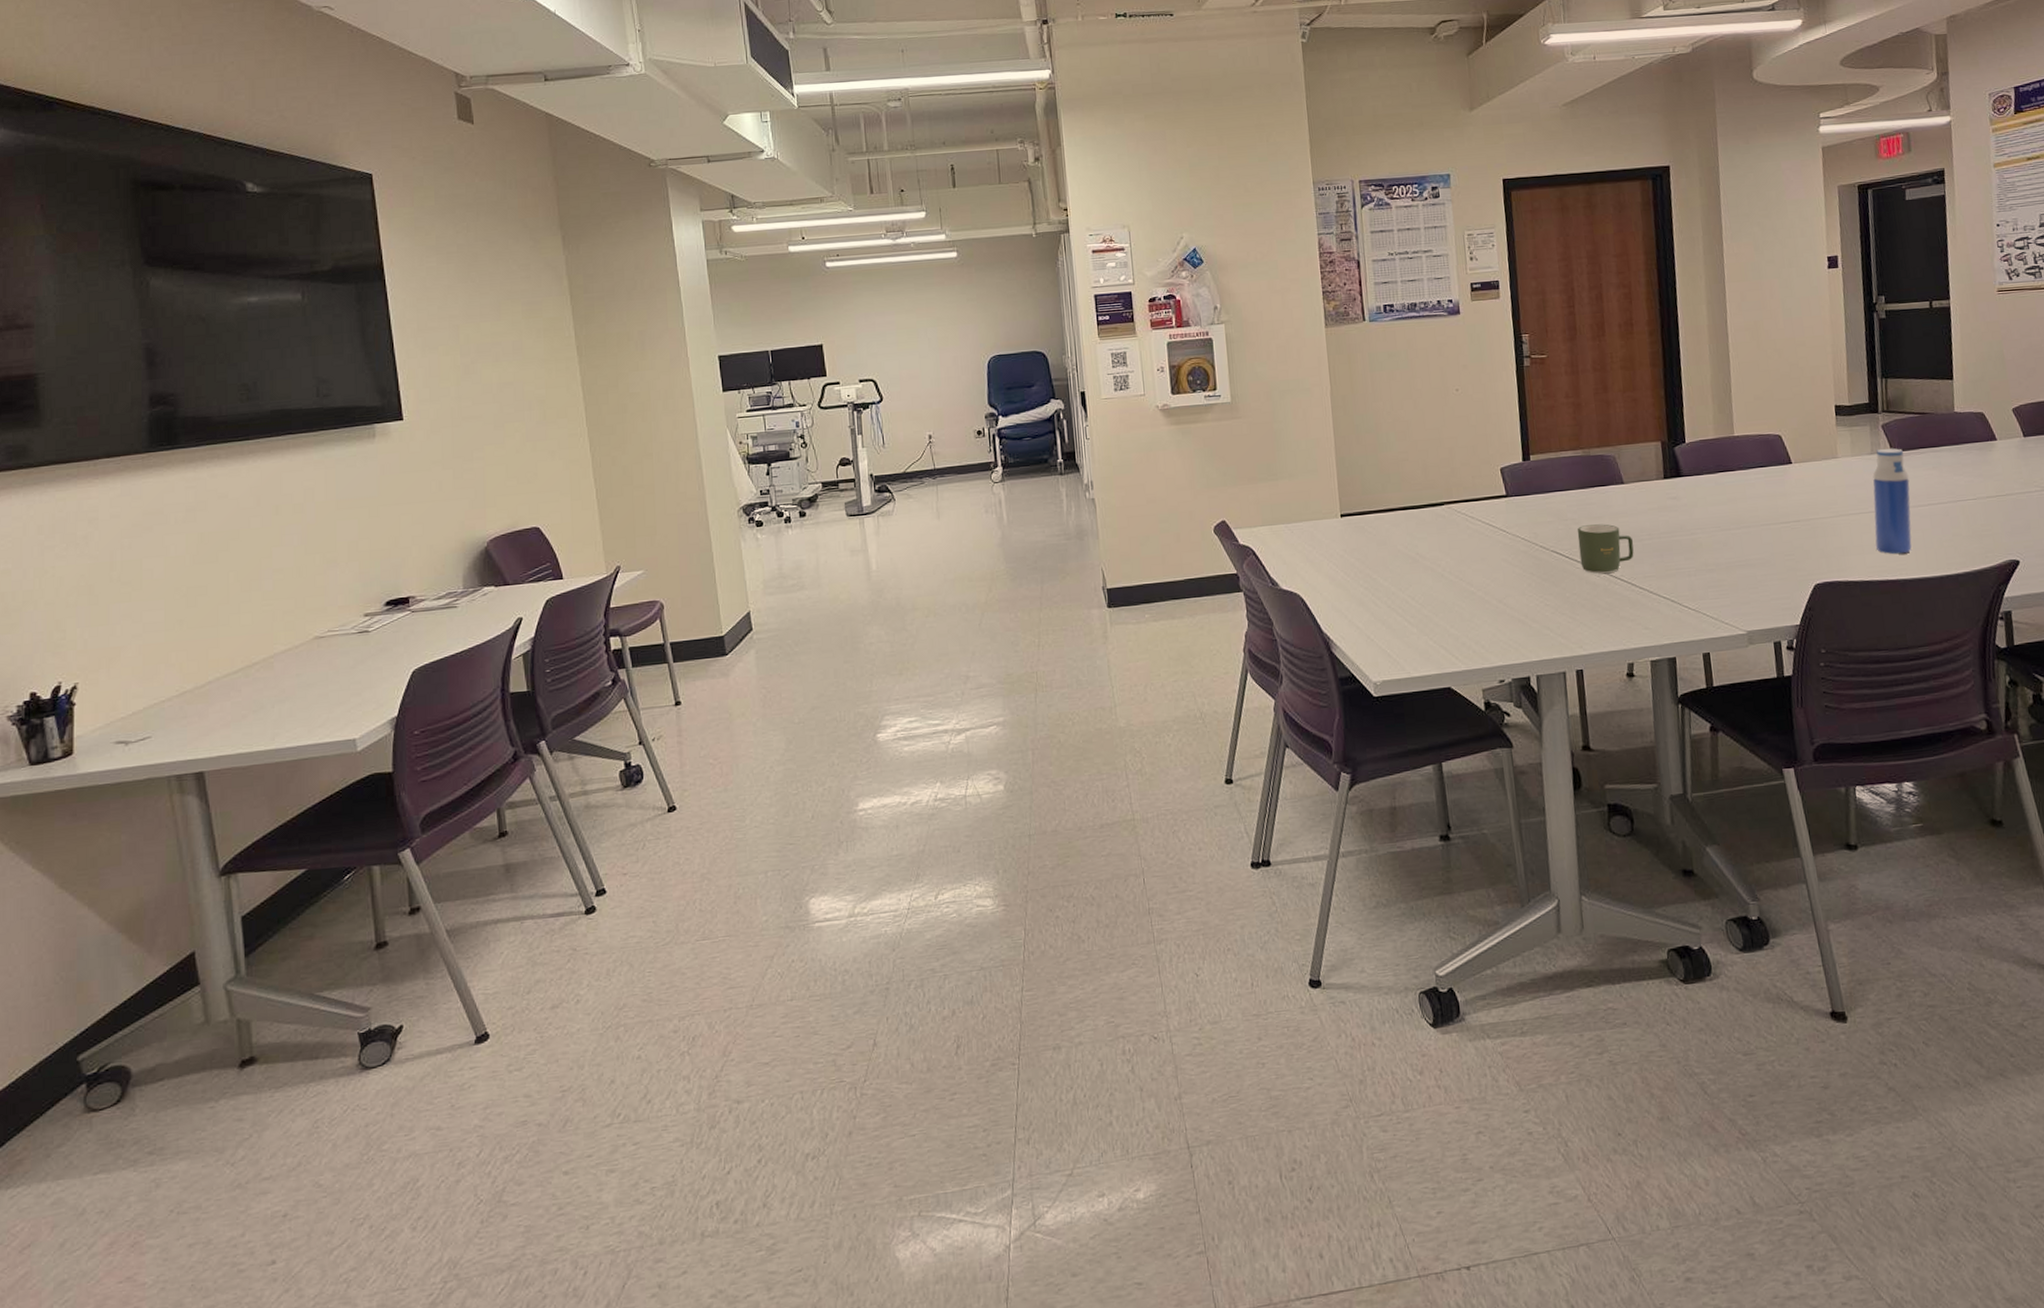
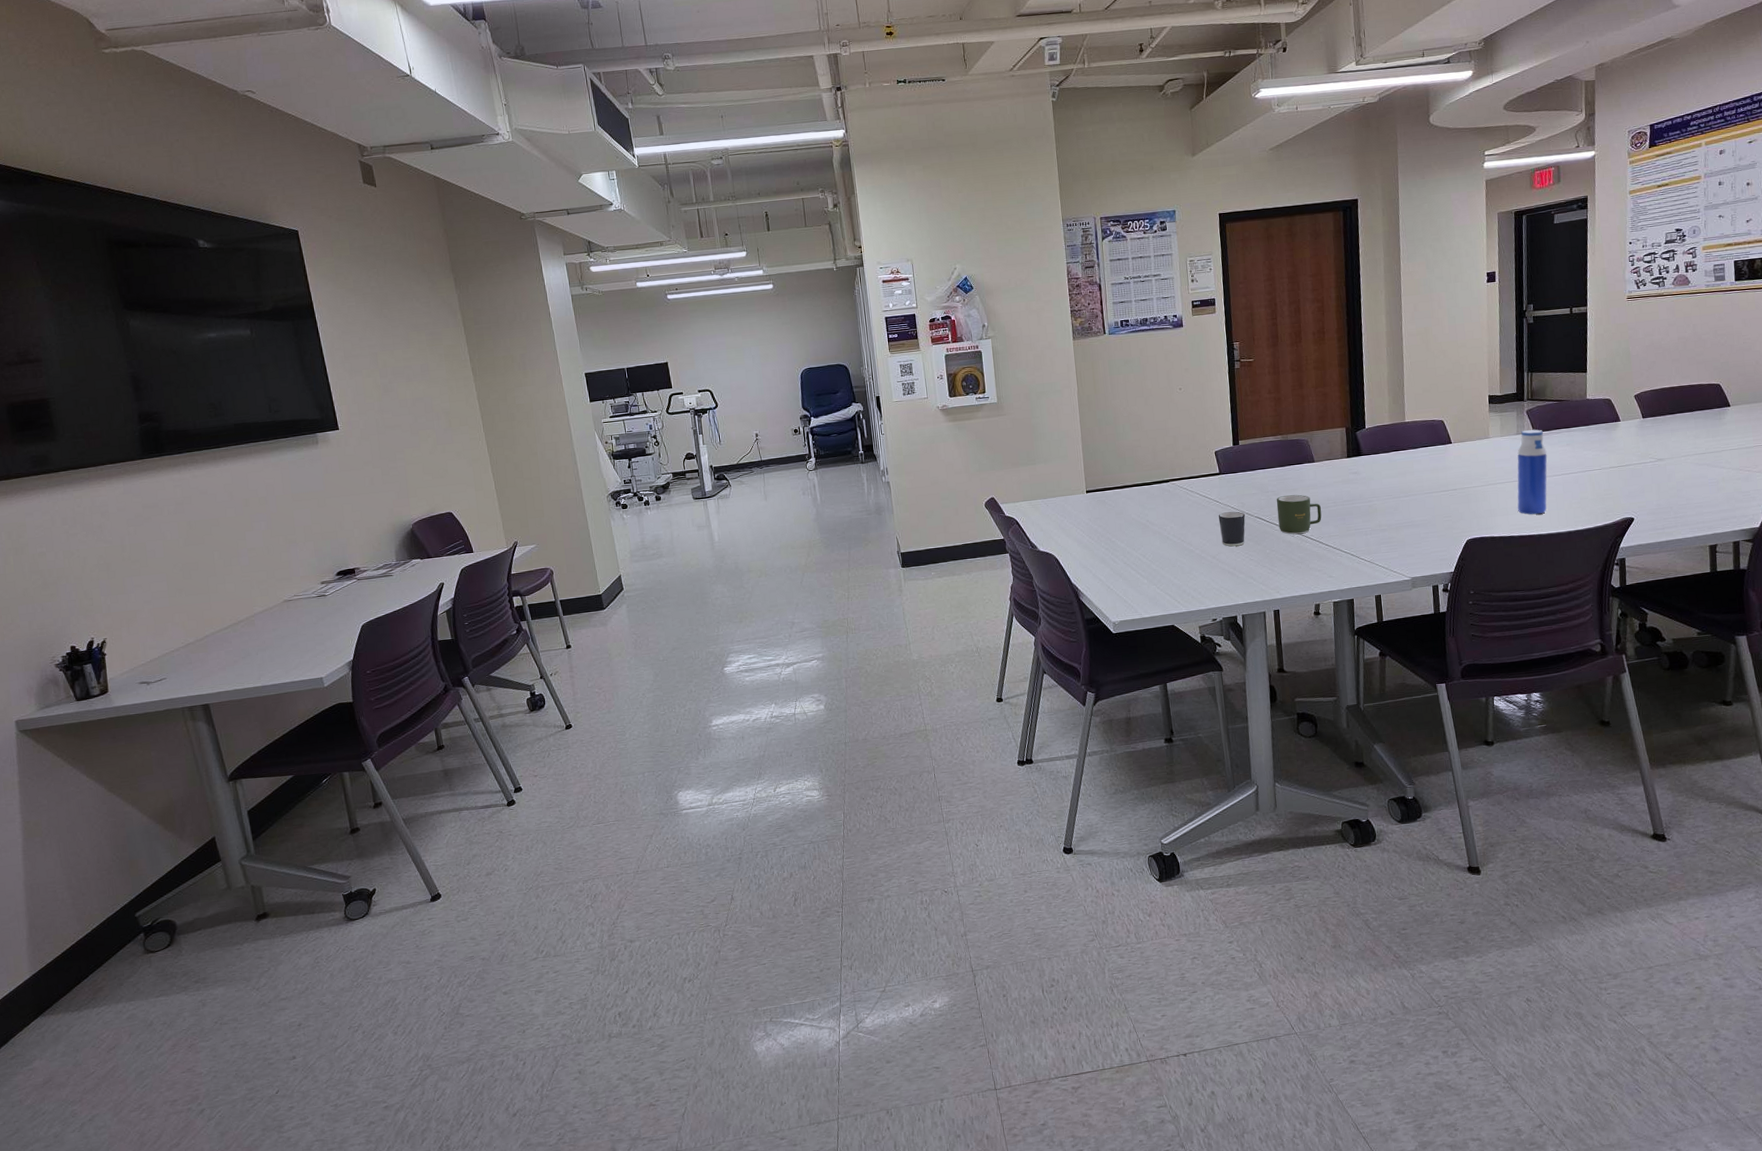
mug: none [1505,543,1540,588] -> present [1218,511,1246,547]

